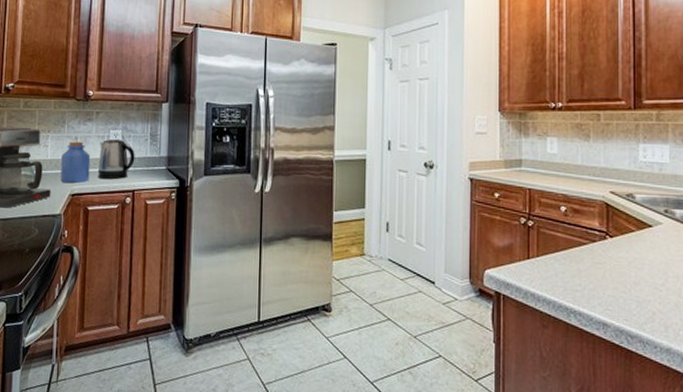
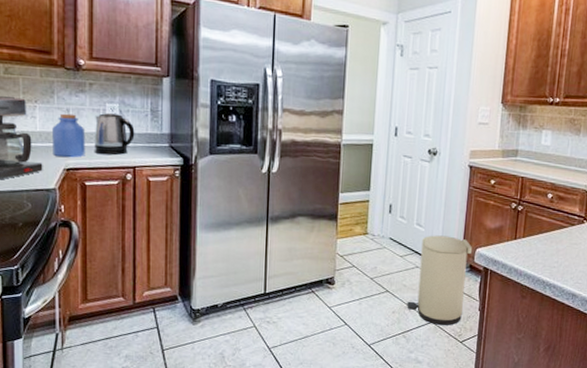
pedal bin: none [411,255,480,360] -> present [407,235,472,325]

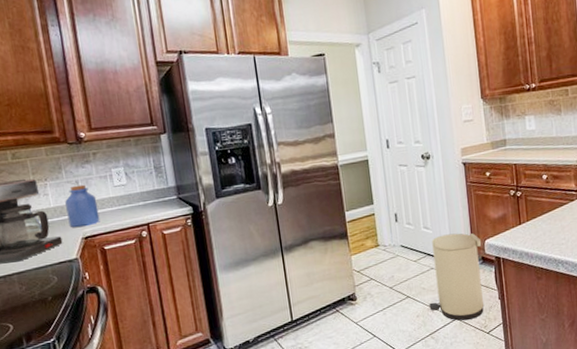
kettle: present [94,112,135,156] -> none [103,176,144,218]

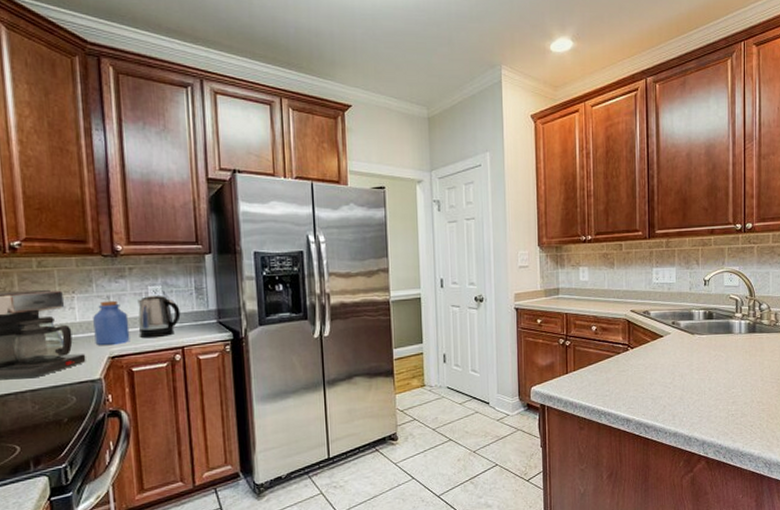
kettle: none [103,176,144,218] -> present [137,295,181,339]
pedal bin: present [429,233,484,321] -> none [471,378,527,467]

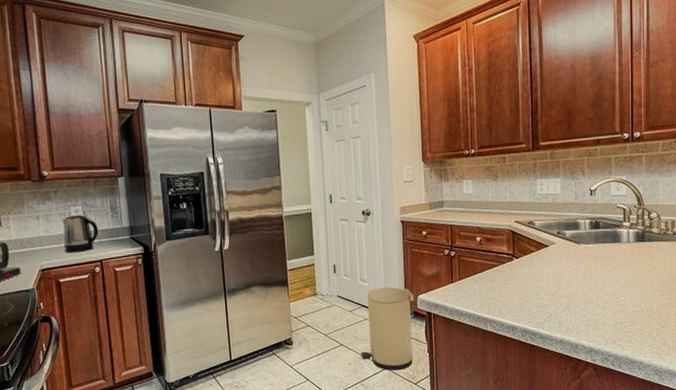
jar: present [93,300,130,345] -> none [25,220,57,259]
pedal bin: none [471,378,527,467] -> present [361,287,414,370]

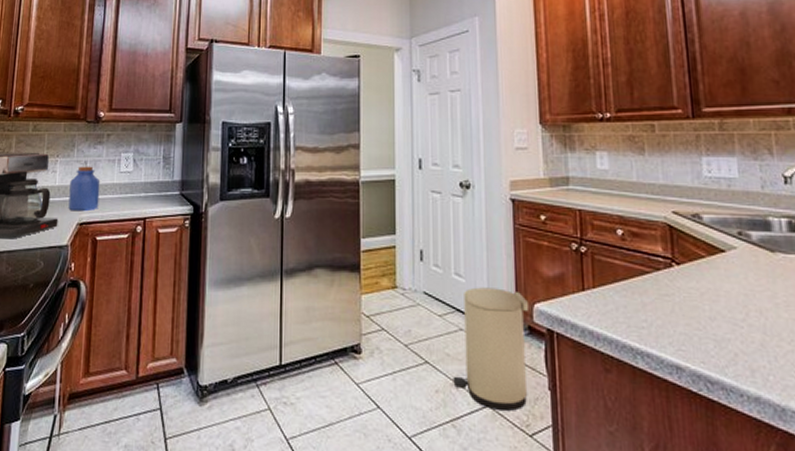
jar: none [25,220,57,259] -> present [68,166,101,210]
kettle: present [62,214,99,253] -> none [107,162,147,207]

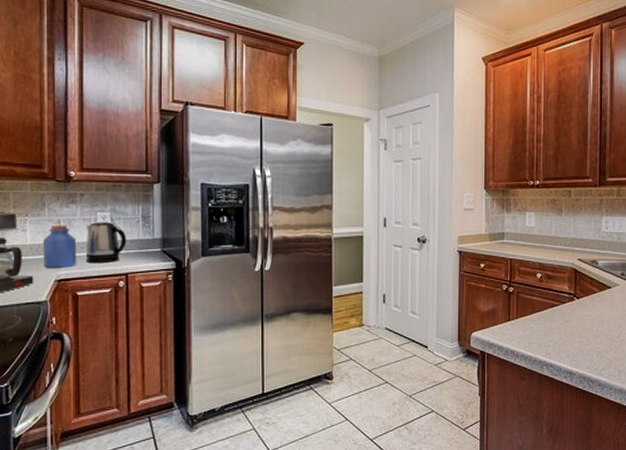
kettle: none [107,162,147,207] -> present [85,221,127,264]
pedal bin: present [453,287,528,411] -> none [407,322,467,413]

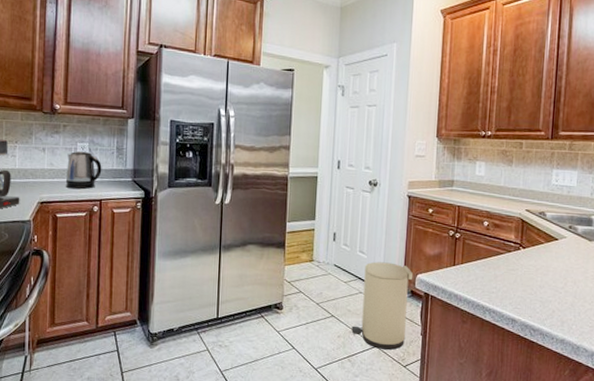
jar: present [43,225,77,268] -> none [29,152,59,191]
pedal bin: none [407,322,467,413] -> present [351,262,413,350]

